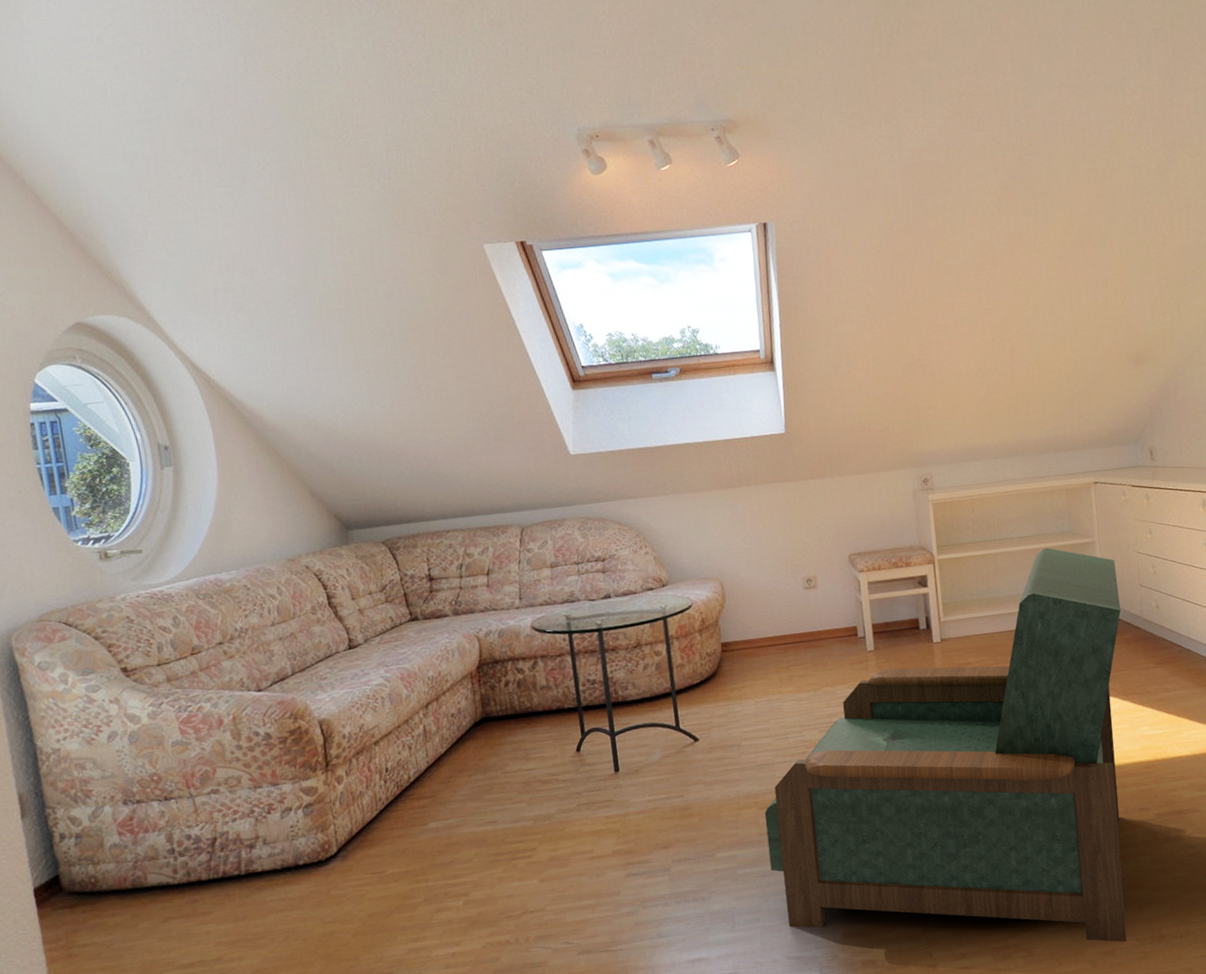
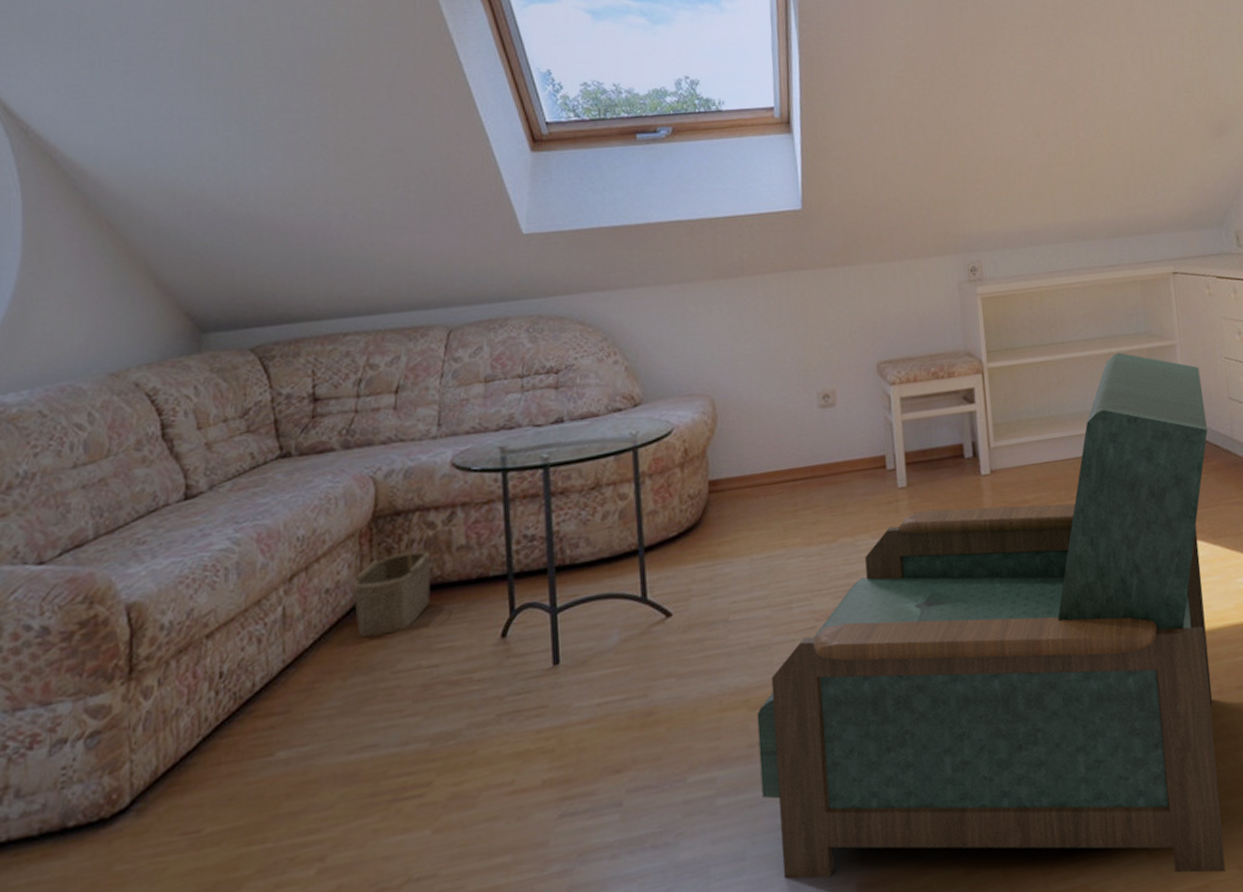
wicker basket: none [467,661,525,748] -> present [353,511,430,638]

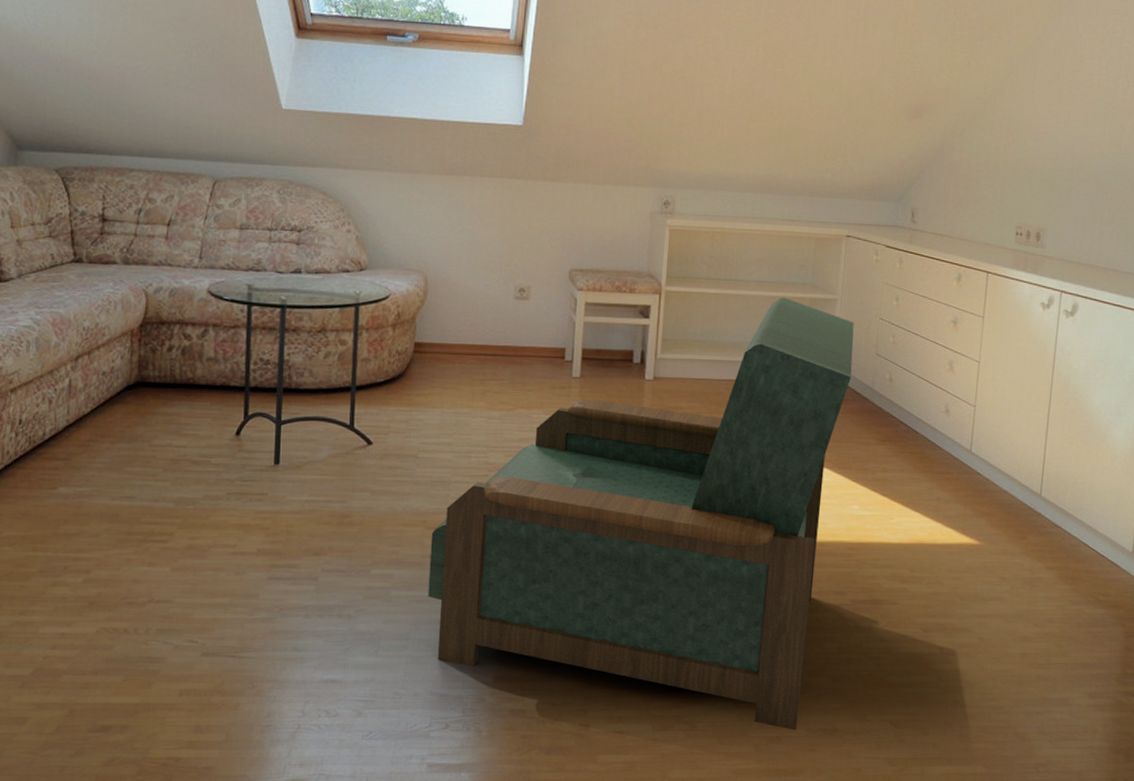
wicker basket: present [353,511,430,638] -> none [124,323,186,416]

